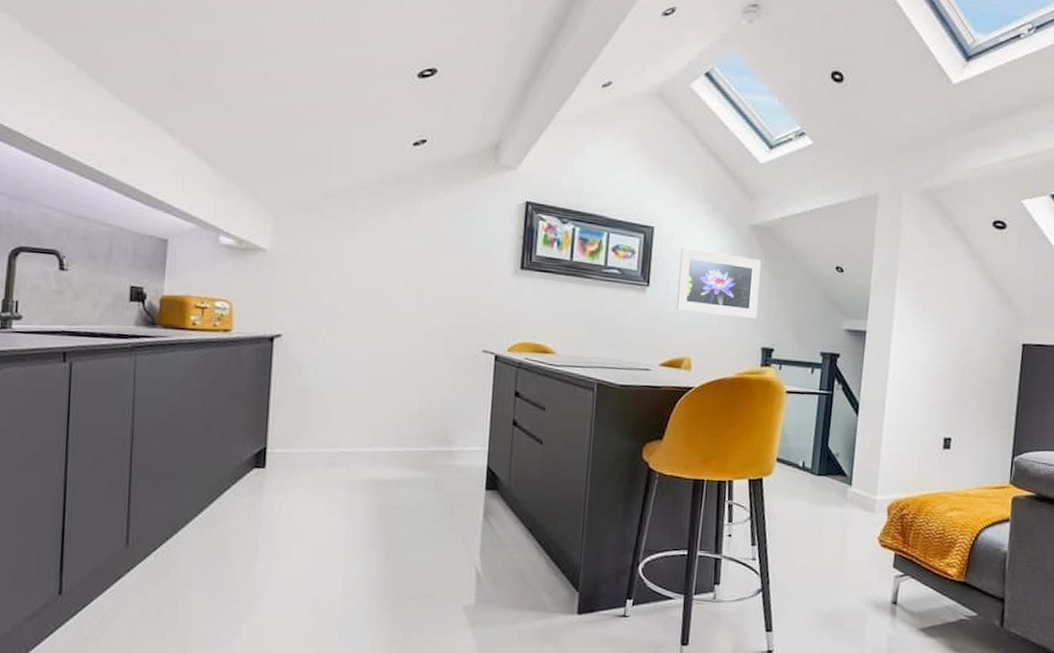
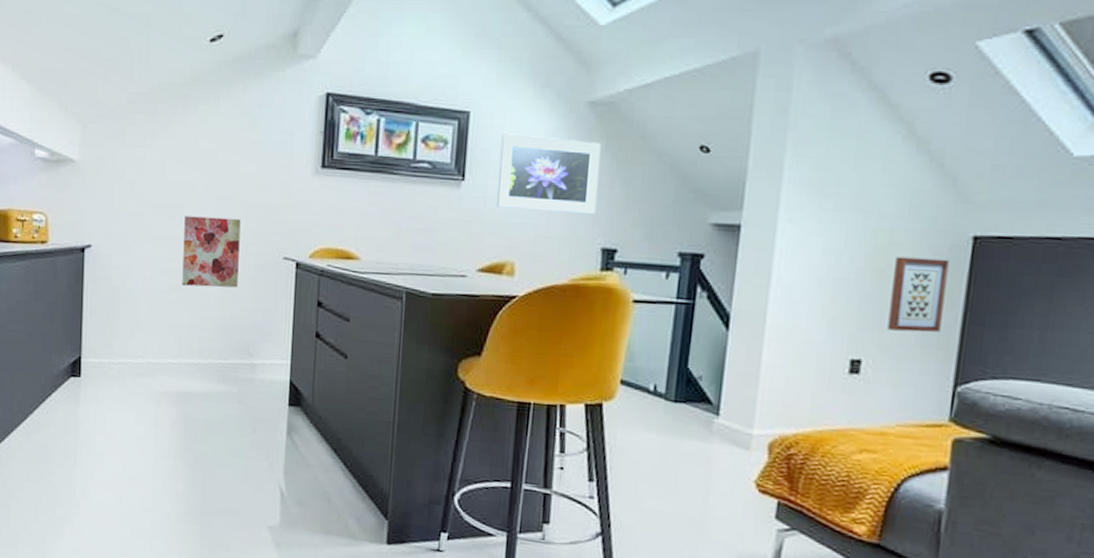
wall art: none [379,309,441,379] -> present [182,216,241,288]
wall art: none [968,358,1008,416] -> present [887,256,949,332]

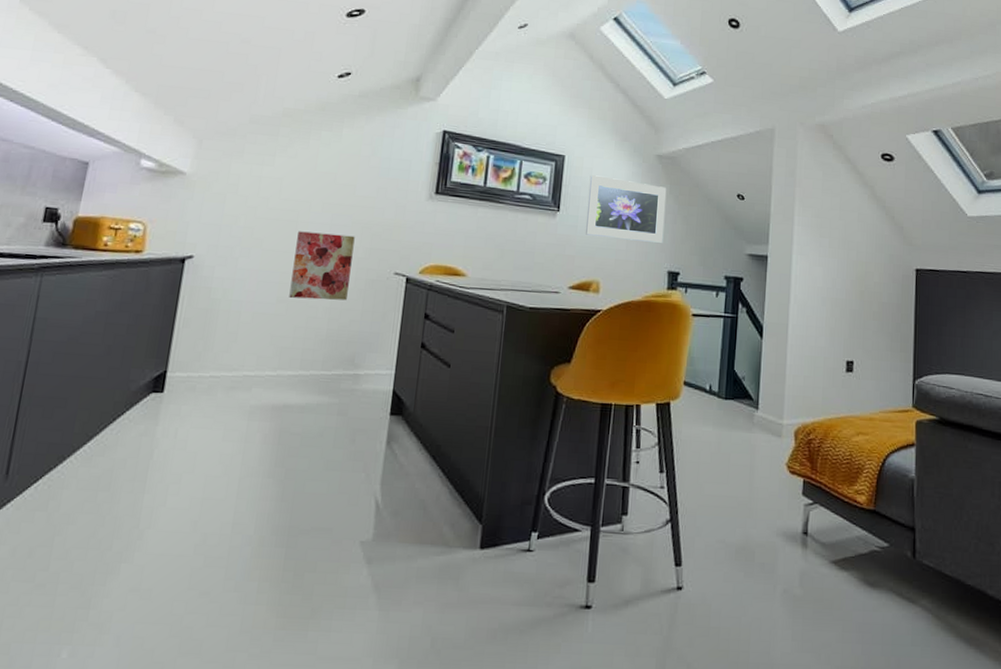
wall art: present [887,256,949,332] -> none [868,282,903,339]

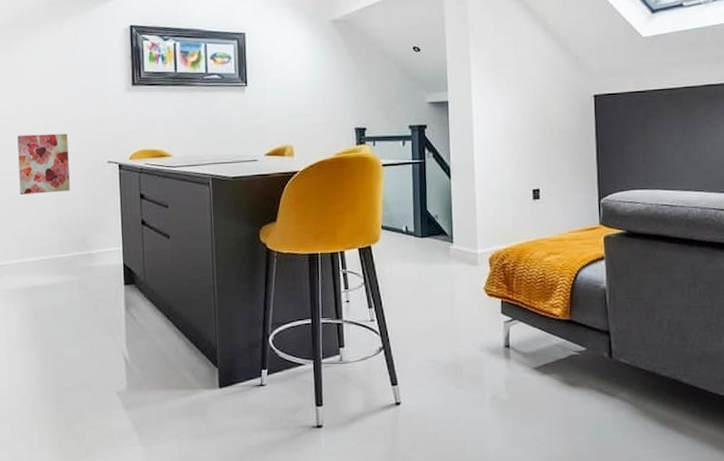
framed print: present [586,175,667,244] -> none [271,47,347,105]

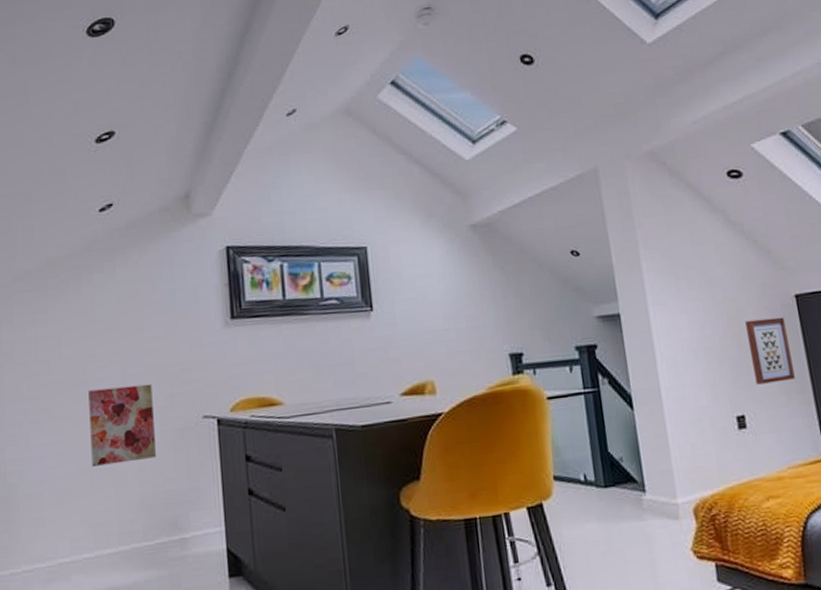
wall art: none [550,112,584,166] -> present [745,317,795,385]

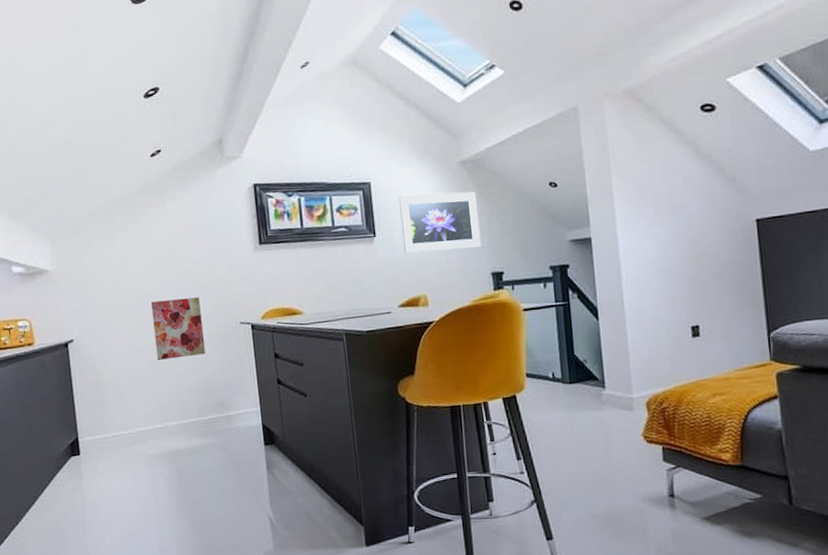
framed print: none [399,259,497,331] -> present [398,191,482,254]
wall art: present [745,317,795,385] -> none [706,239,749,299]

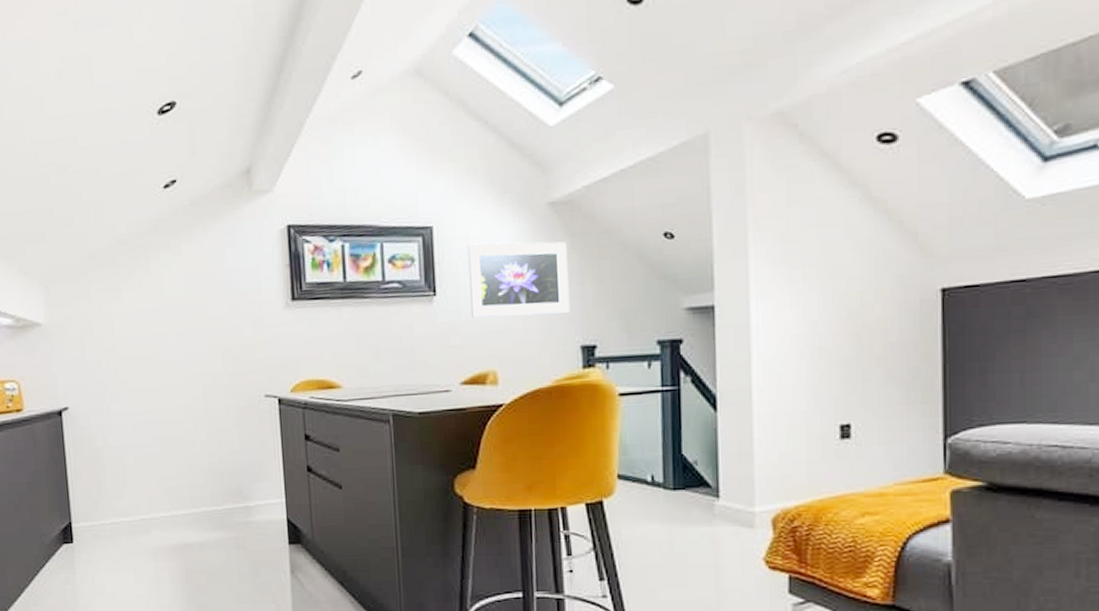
wall art: present [151,297,205,360] -> none [160,362,222,436]

